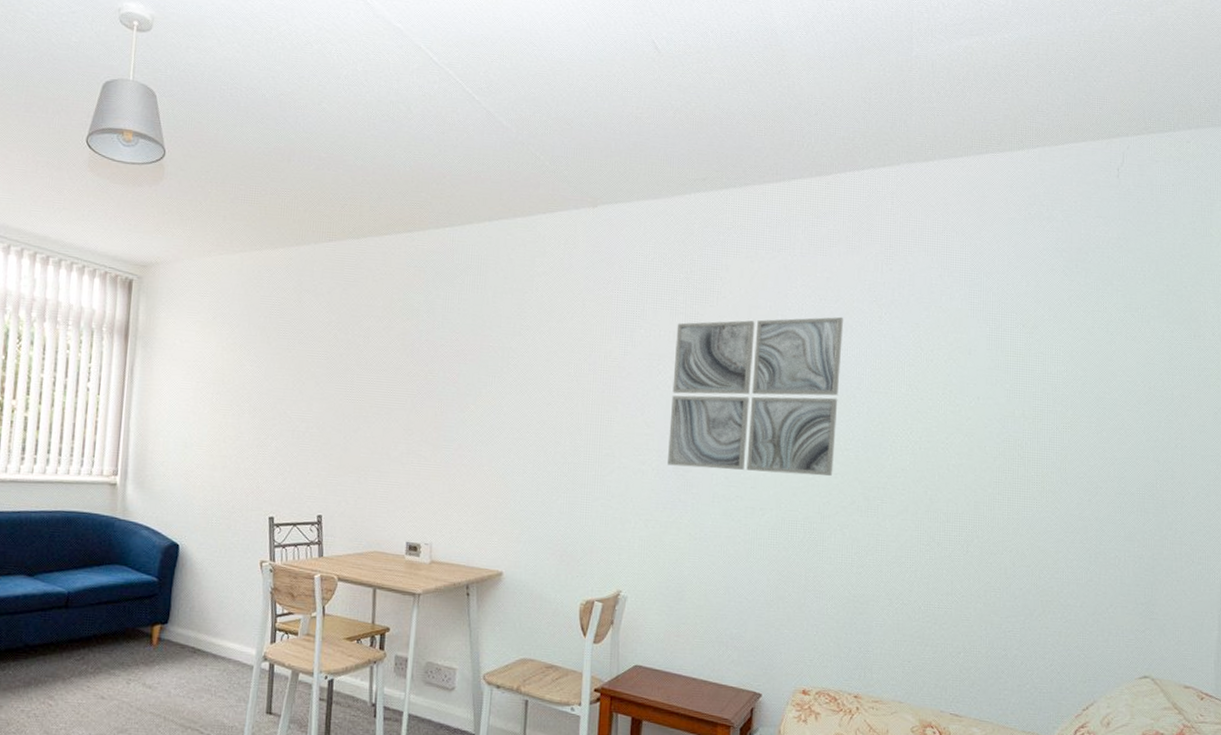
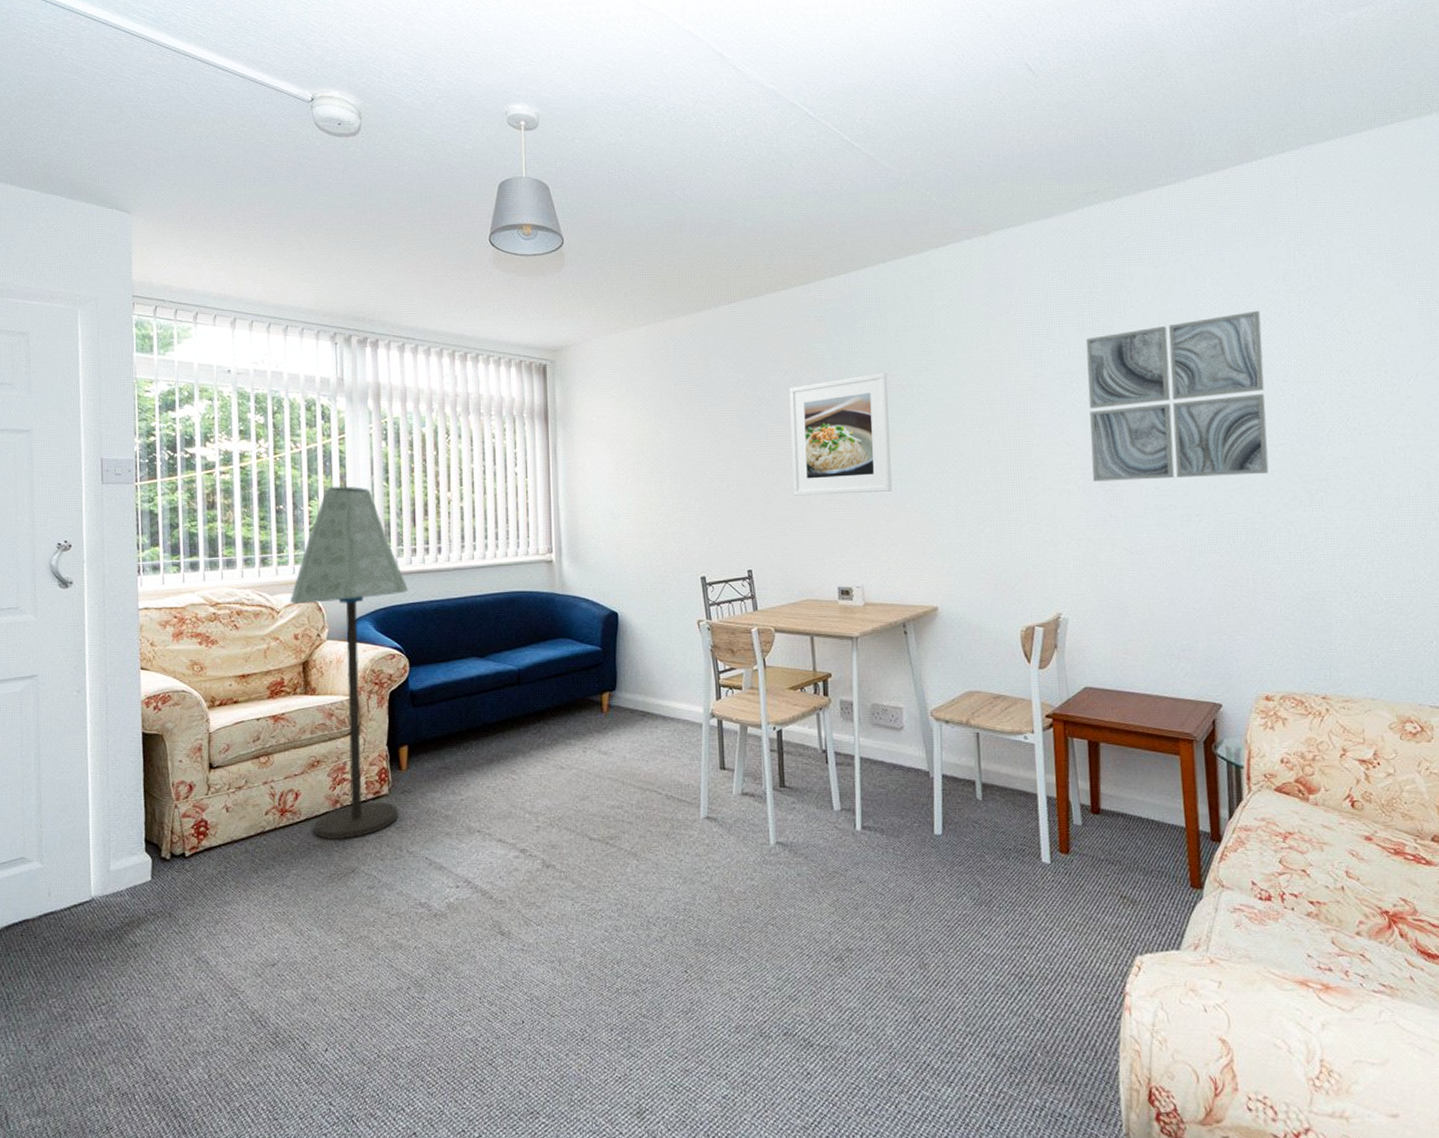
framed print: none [373,331,481,452] -> present [789,372,892,496]

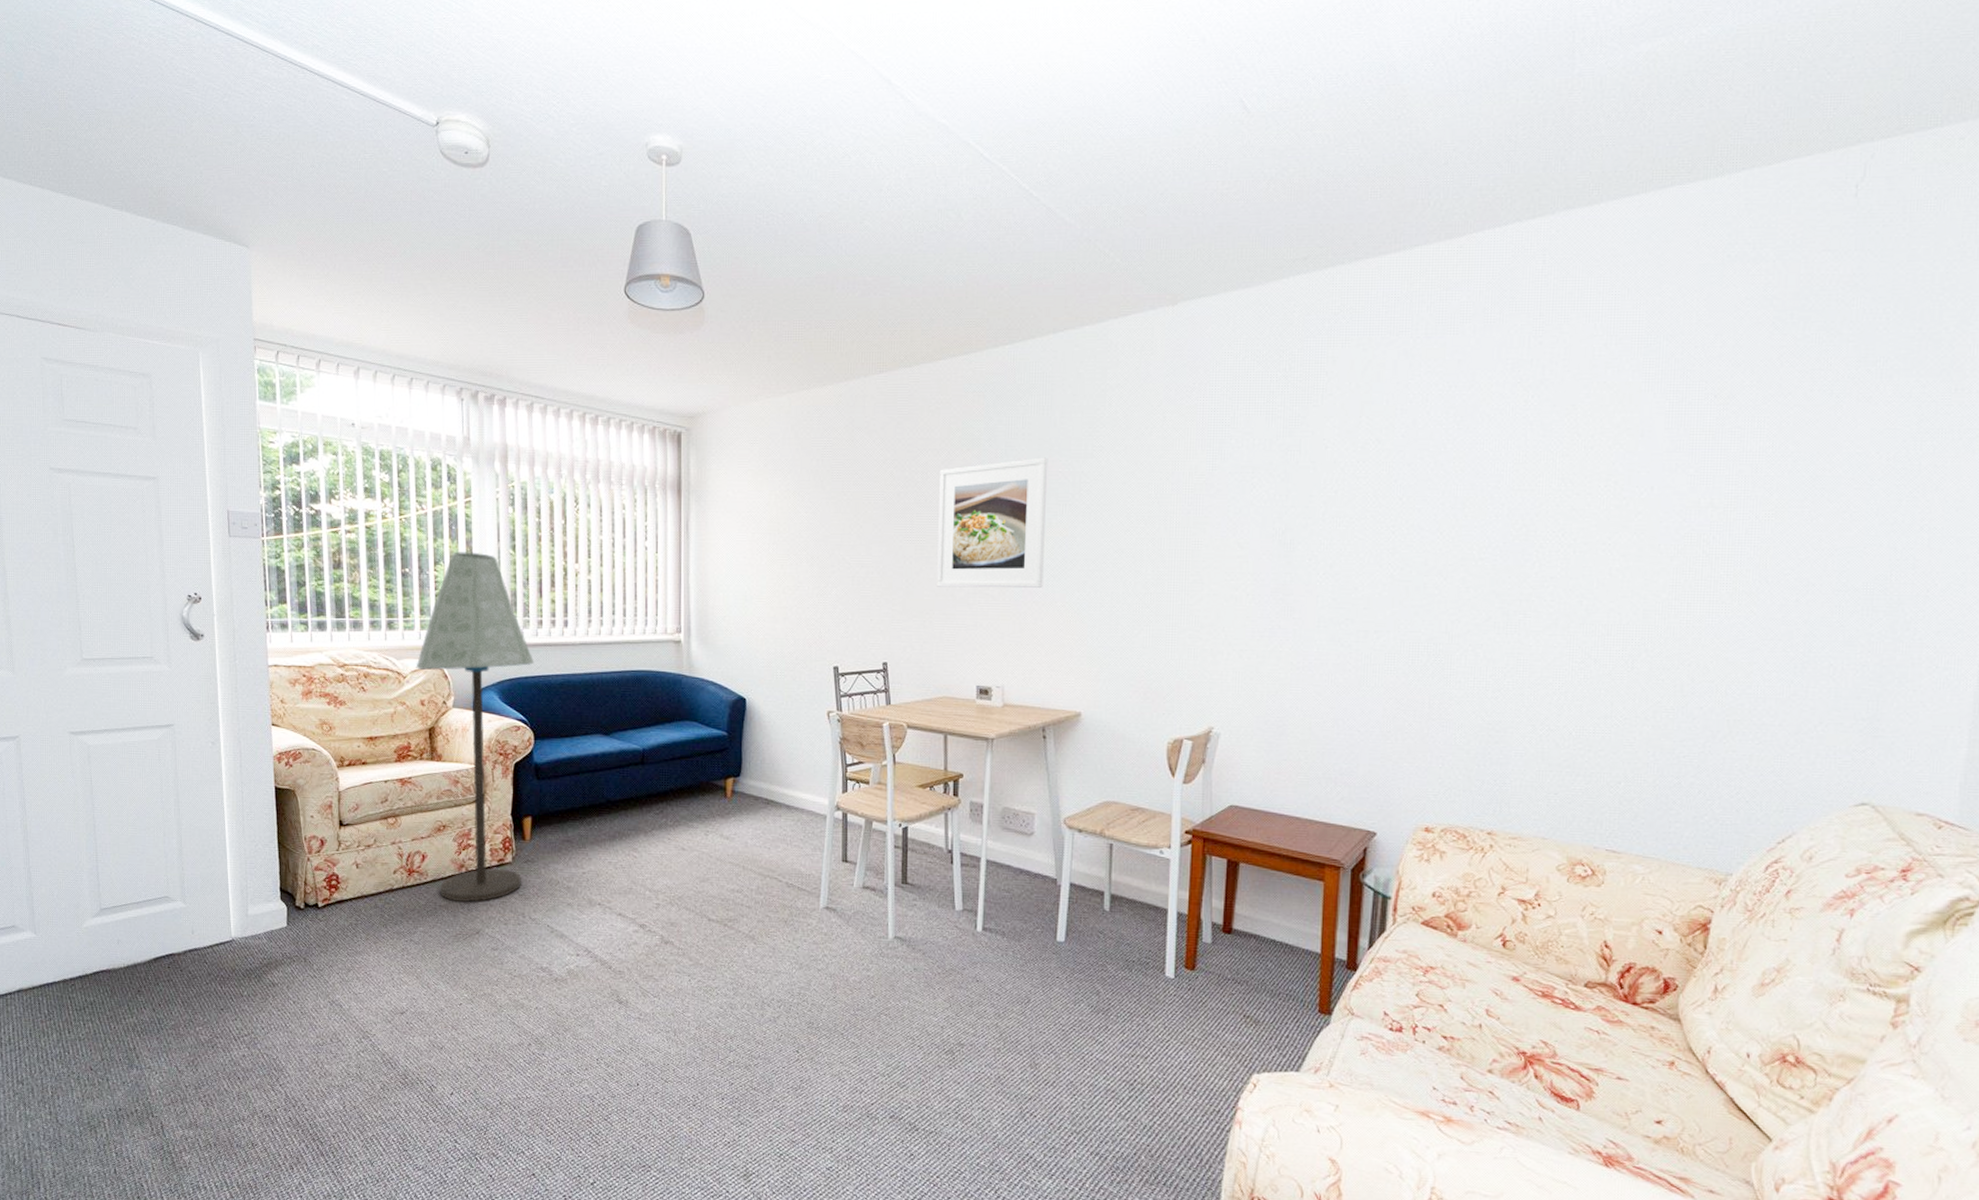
wall art: present [1085,310,1269,482] -> none [1265,405,1478,591]

